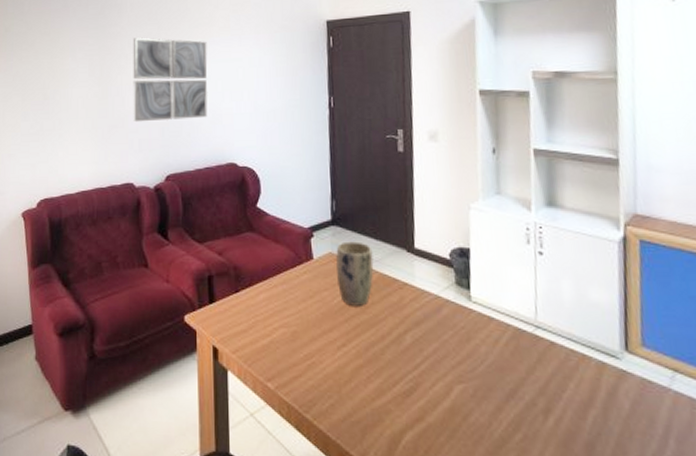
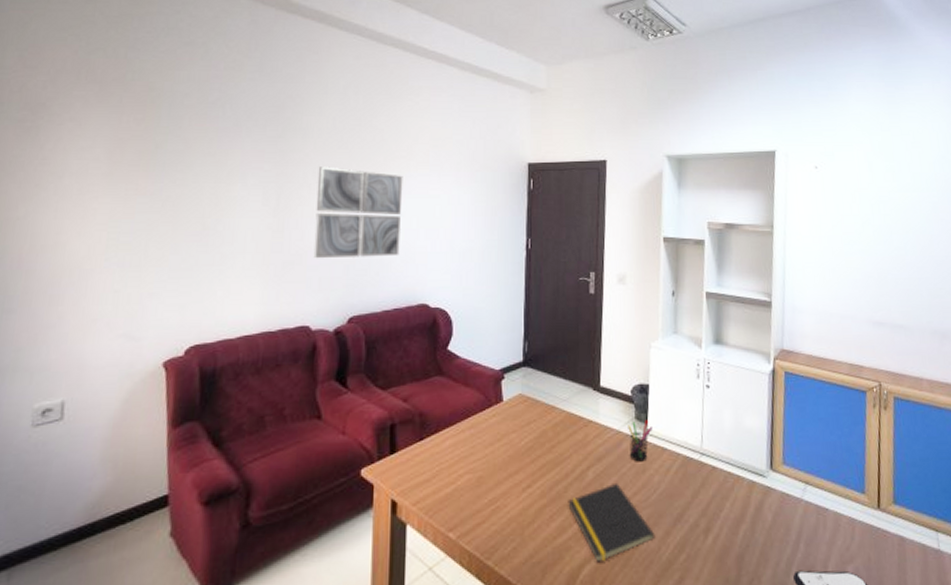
plant pot: present [336,241,374,306] -> none [526,382,562,446]
notepad: none [385,349,485,430] -> present [568,482,656,563]
pen holder: none [447,285,476,330] -> present [628,419,652,462]

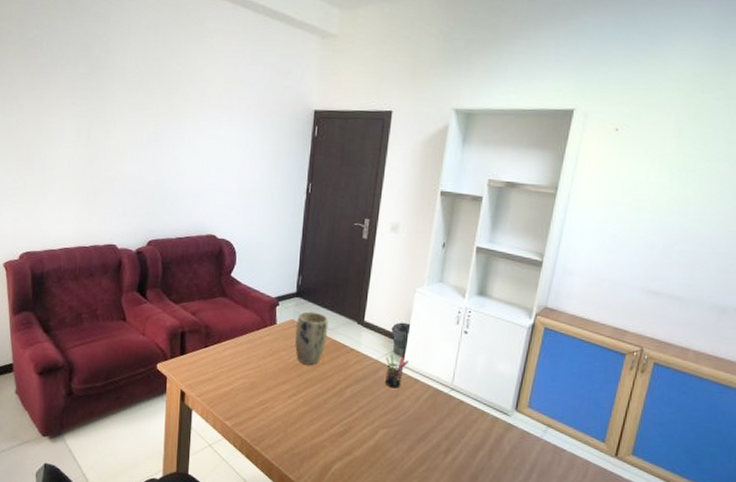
wall art: present [313,166,403,259] -> none [119,104,197,191]
plant pot: none [526,382,562,446] -> present [295,311,329,365]
notepad: present [568,482,656,563] -> none [326,402,401,462]

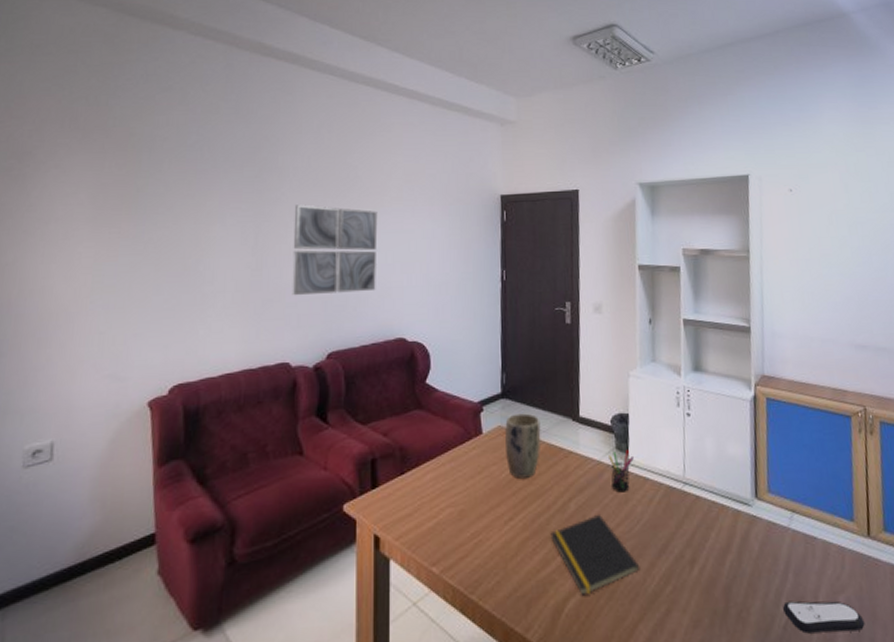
wall art: none [119,104,197,191] -> present [292,204,378,296]
notepad: none [326,402,401,462] -> present [550,514,641,596]

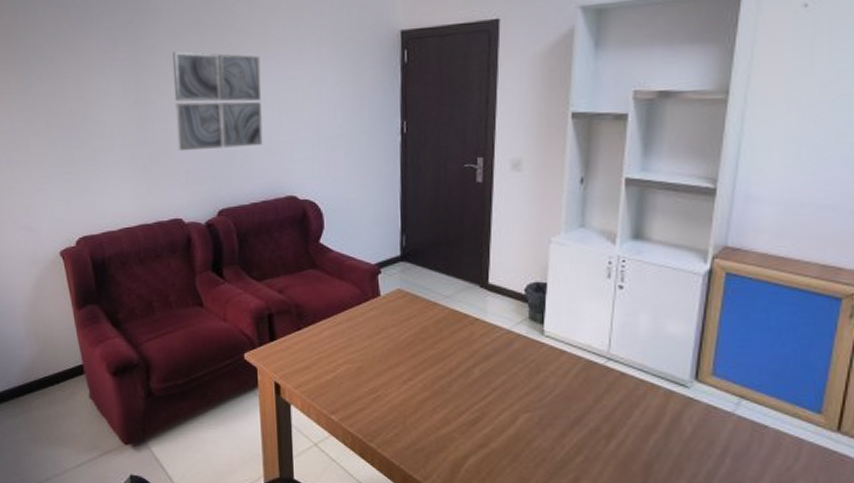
plant pot: present [505,413,541,478] -> none [405,277,444,342]
notepad: present [550,514,641,596] -> none [452,381,549,455]
pen holder: present [608,449,634,493] -> none [520,320,549,363]

